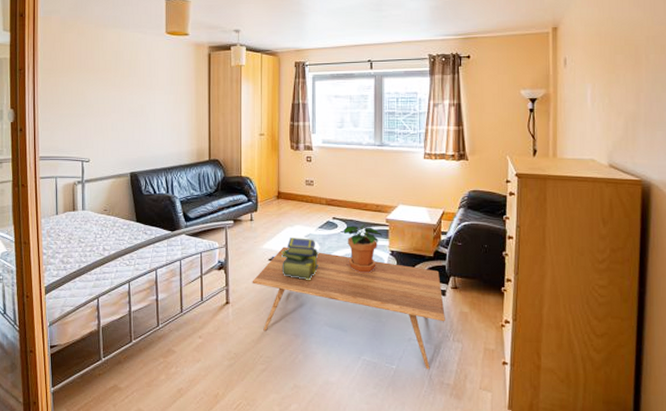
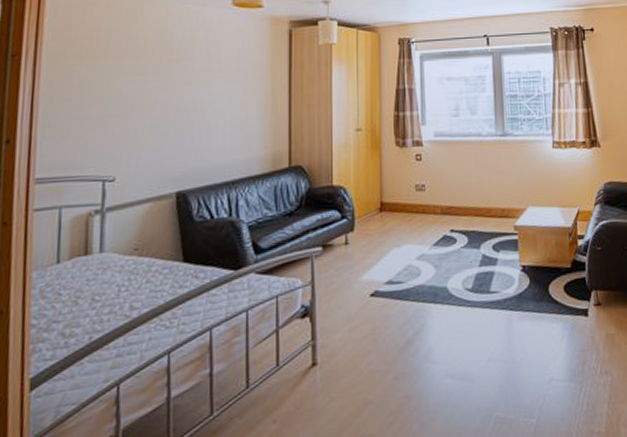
coffee table: present [252,247,445,370] -> none [348,275,590,418]
stack of books: present [280,237,319,280] -> none [385,260,435,317]
potted plant: present [344,224,382,274] -> none [465,235,511,300]

